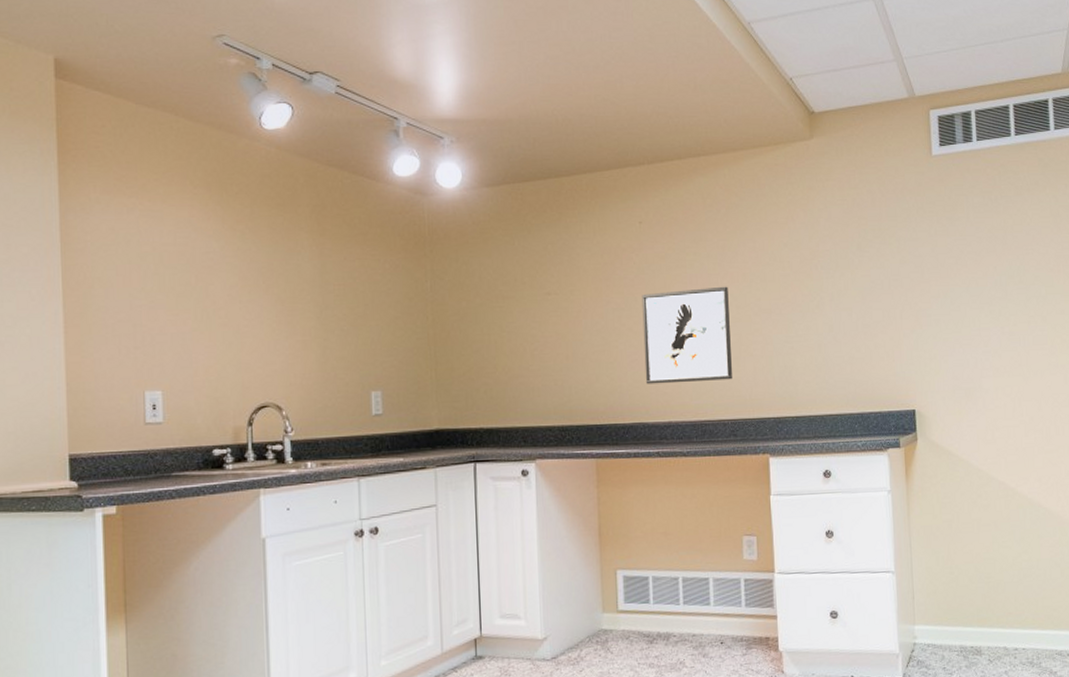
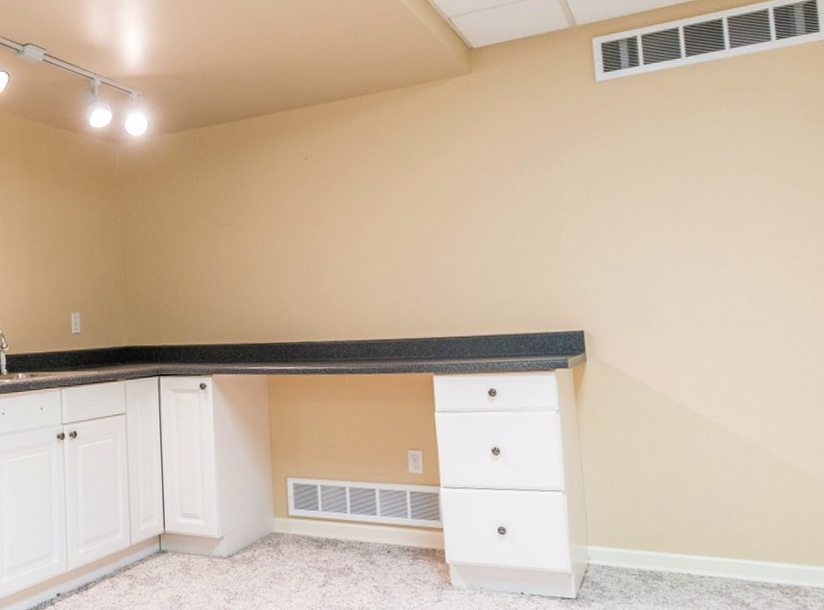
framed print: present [642,286,732,384] -> none [308,214,396,306]

